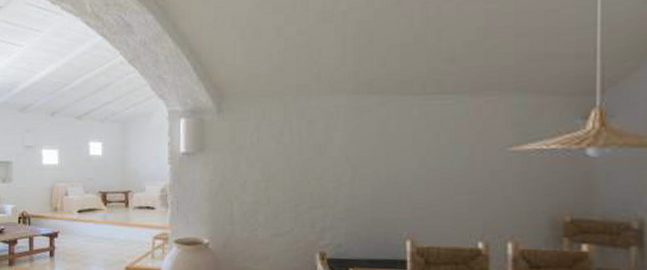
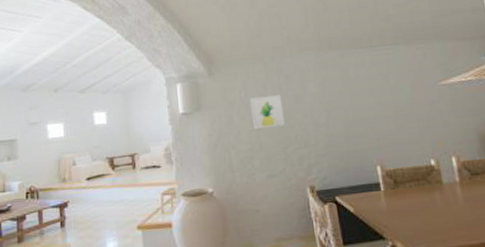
wall art: none [262,143,300,180] -> present [250,95,285,129]

